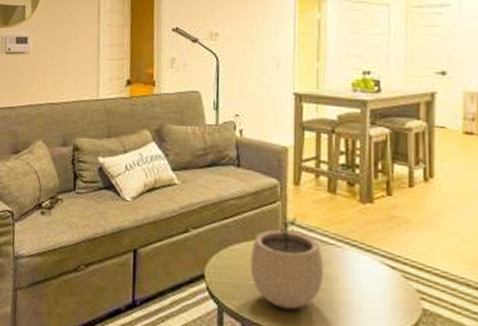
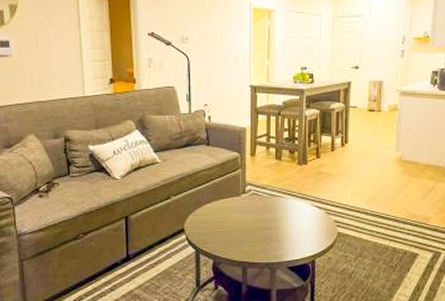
plant pot: present [250,213,324,310] -> none [219,177,273,245]

